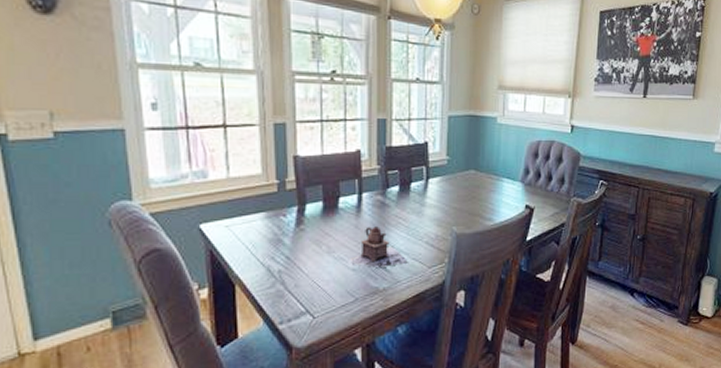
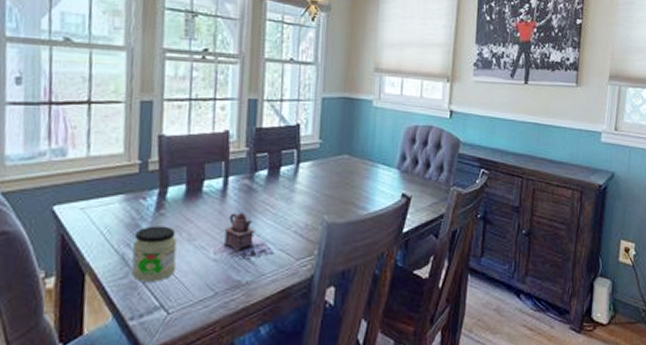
jar: none [278,240,317,290] -> present [131,226,177,282]

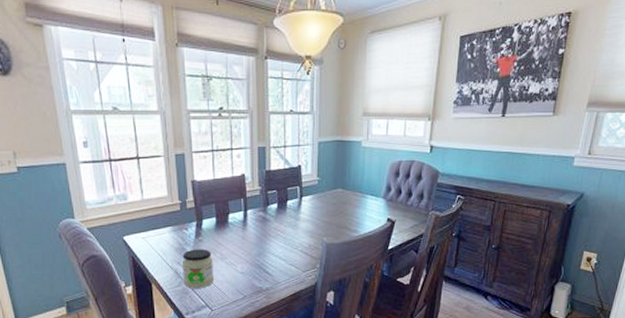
teapot: present [212,213,274,258] -> none [239,238,286,271]

